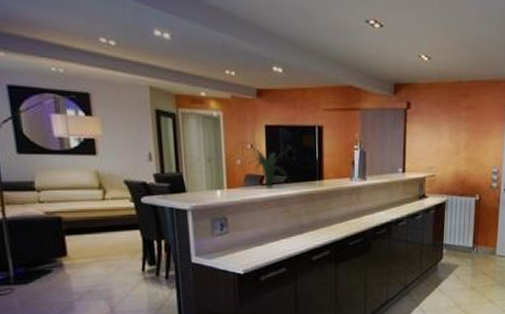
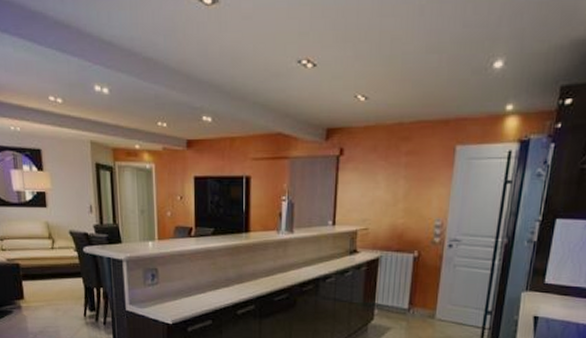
plant: present [245,146,292,188] -> none [175,197,219,240]

